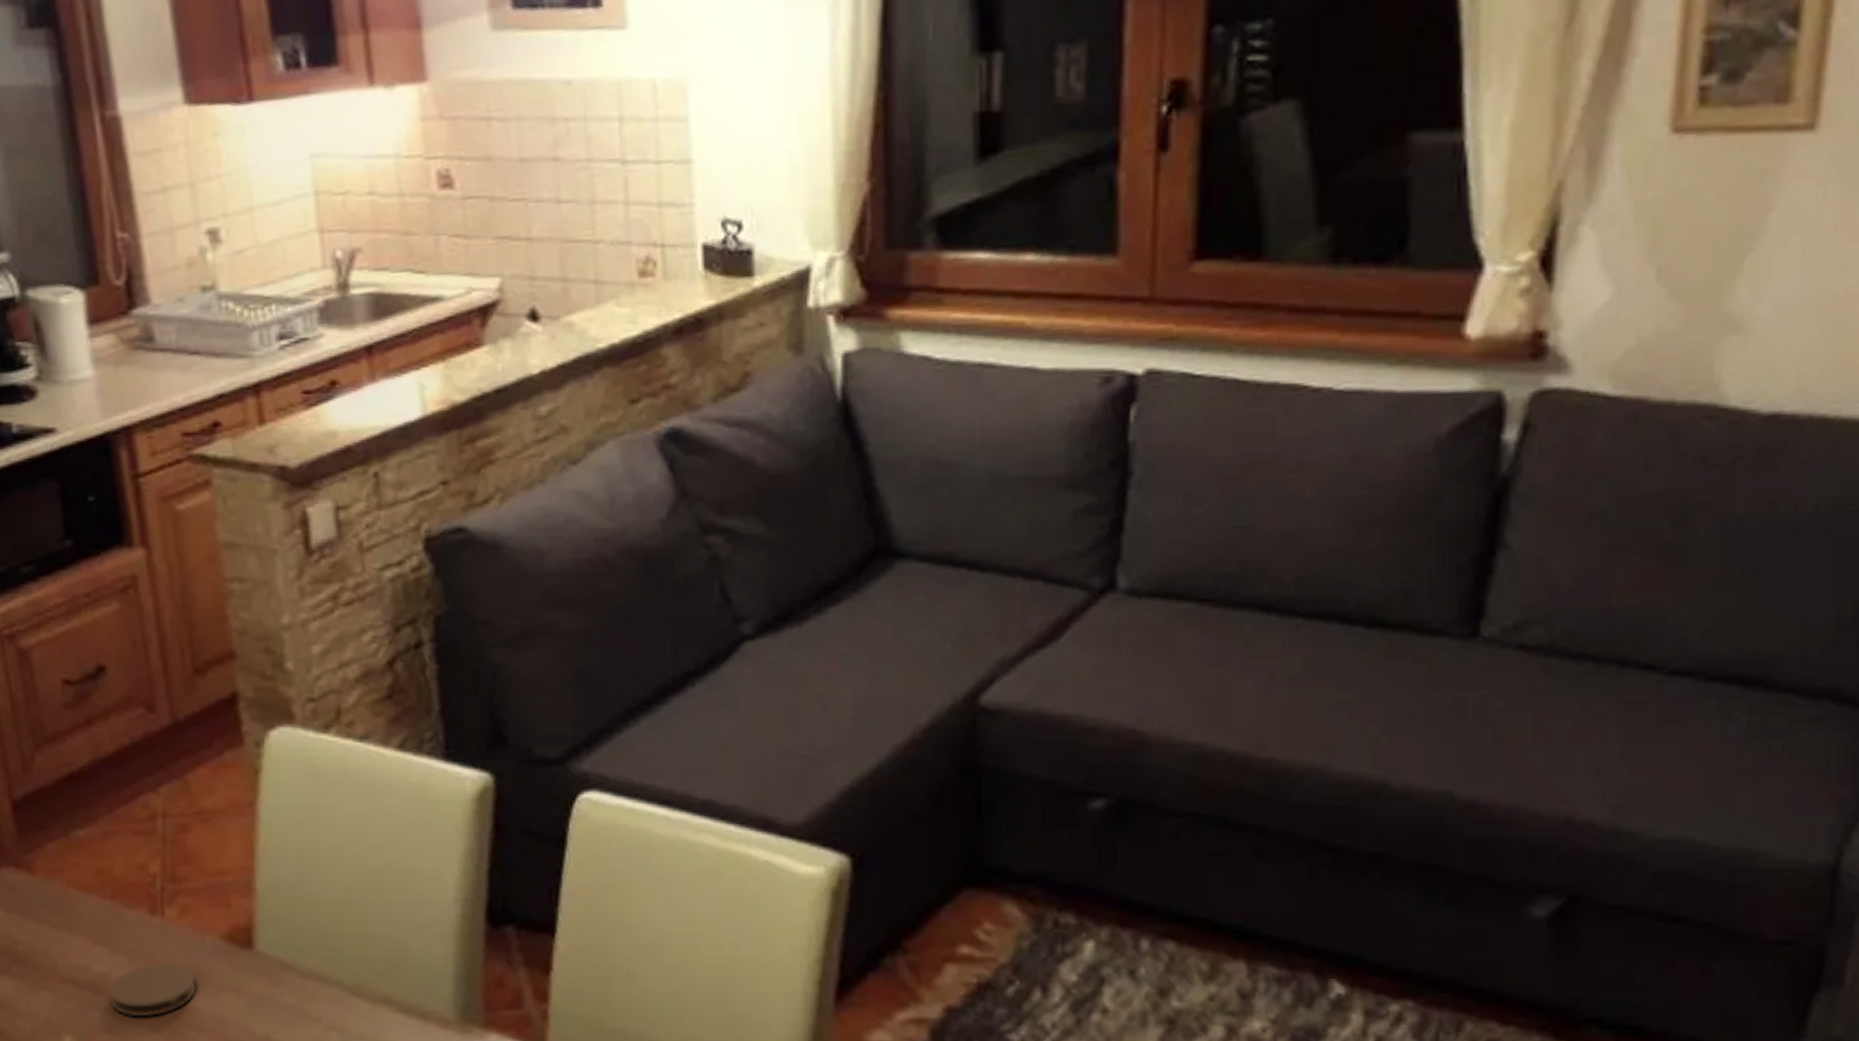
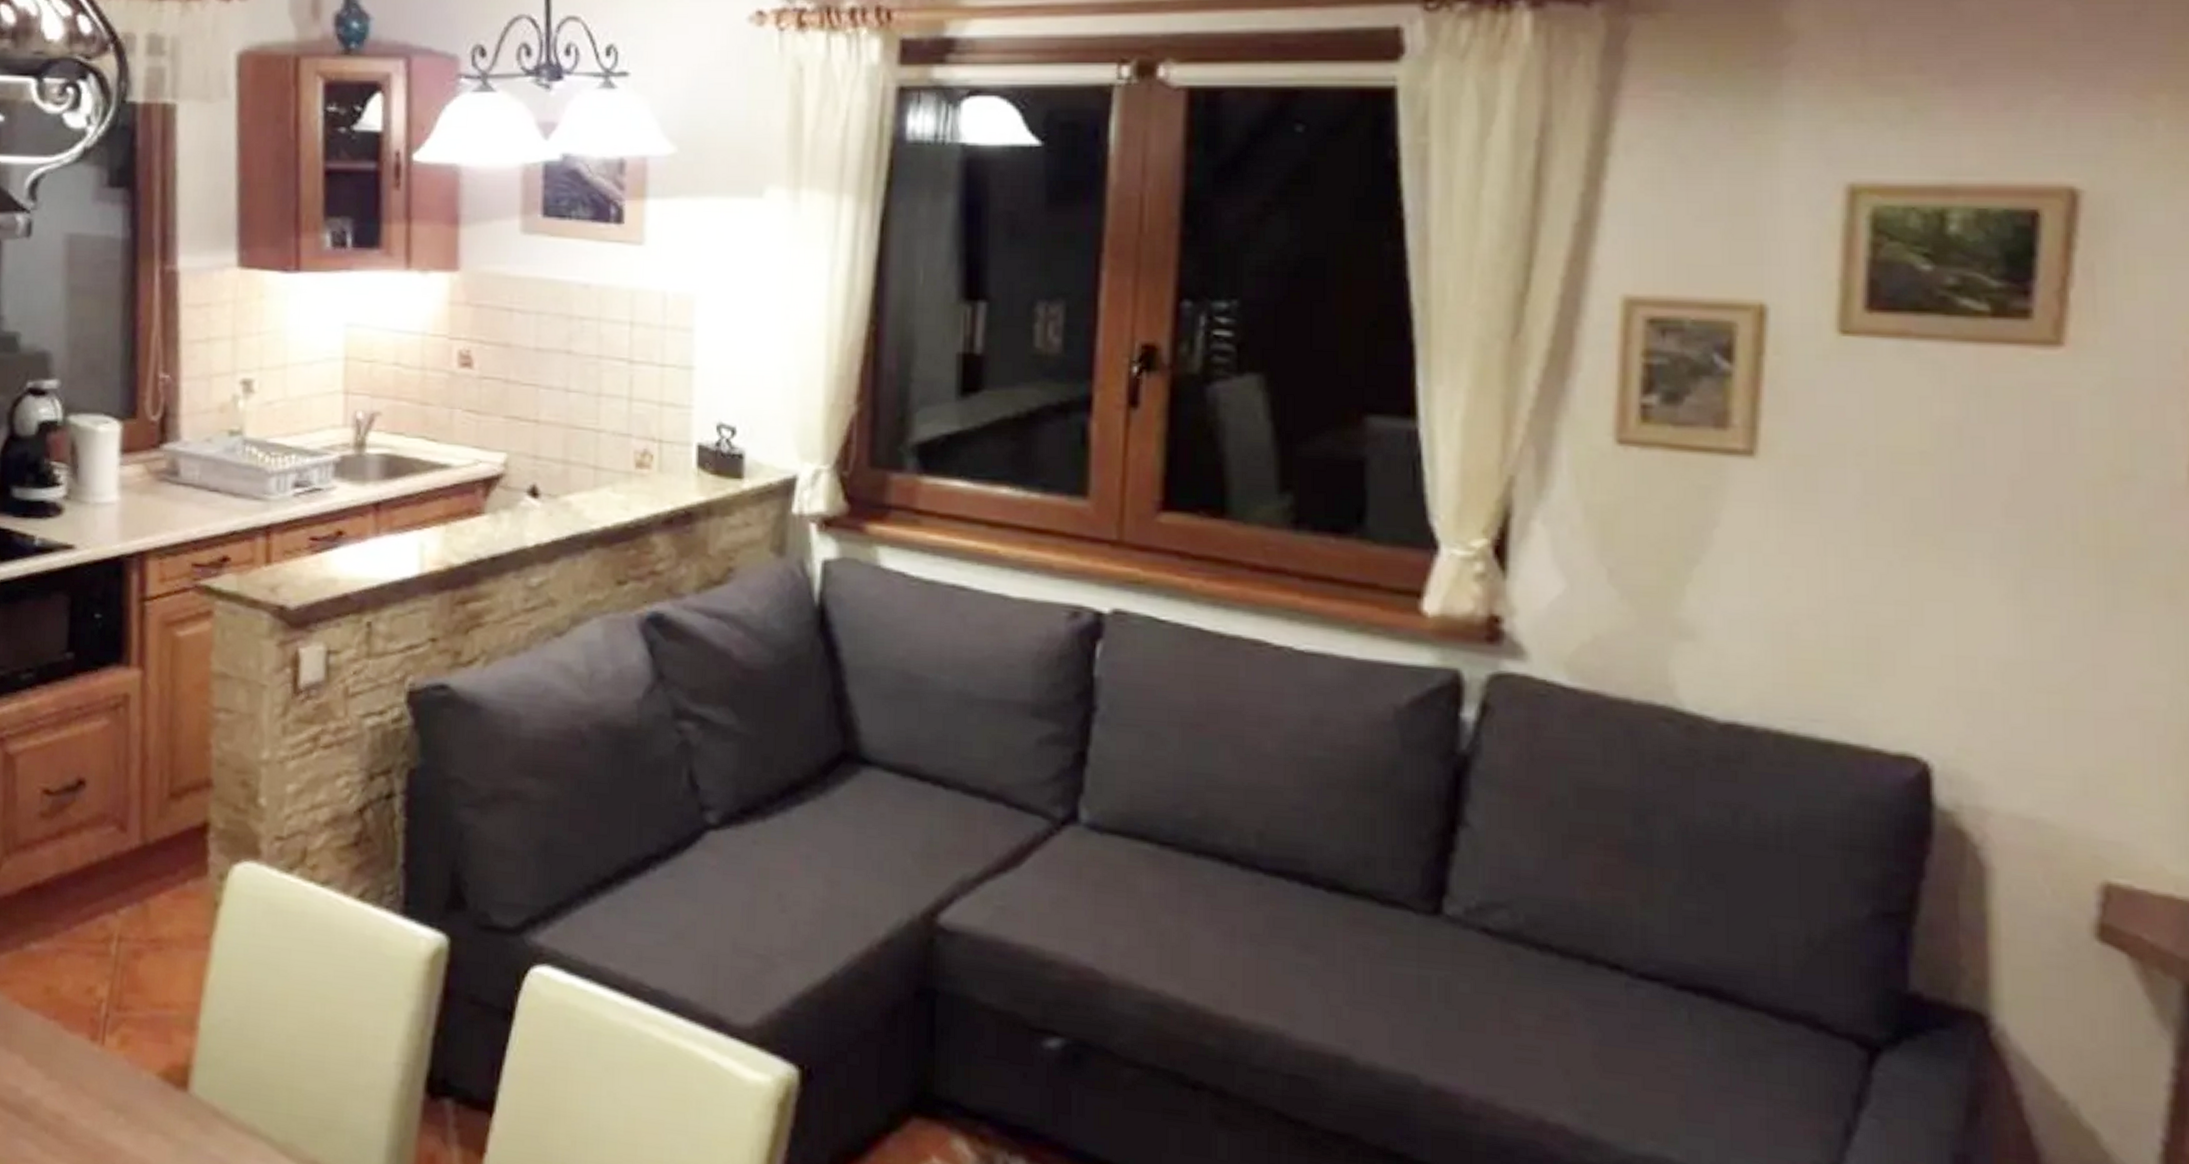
coaster: present [108,963,197,1017] -> none [36,1093,126,1152]

